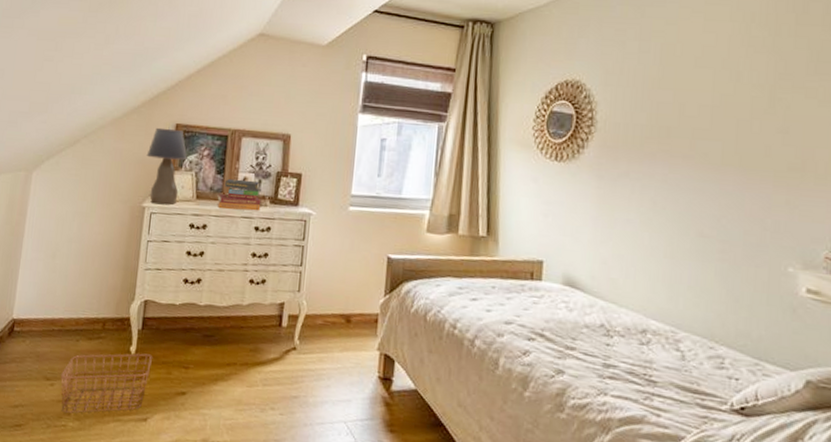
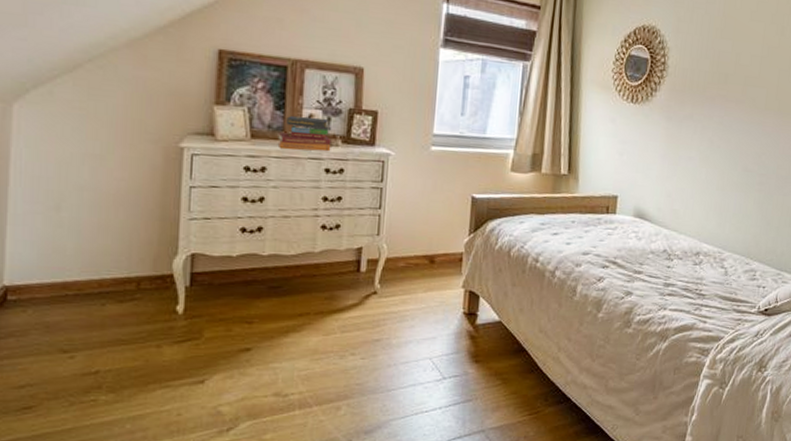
basket: present [61,353,152,413] -> none [83,312,206,386]
table lamp: present [146,127,187,206] -> none [180,53,236,146]

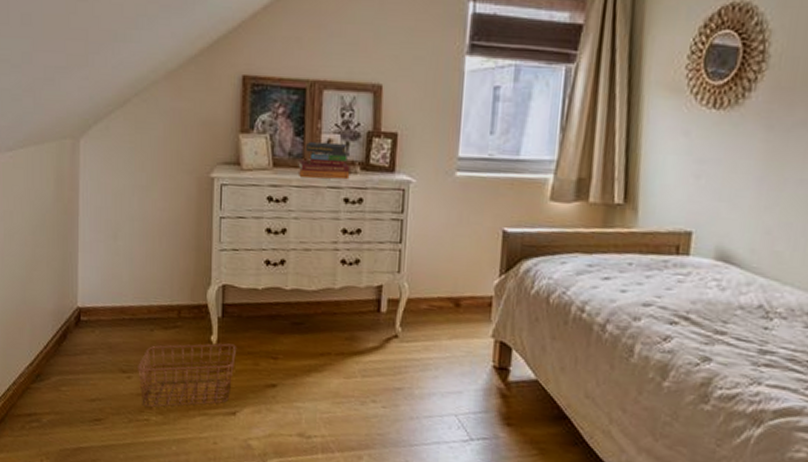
basket: none [83,312,206,386] -> present [138,343,236,407]

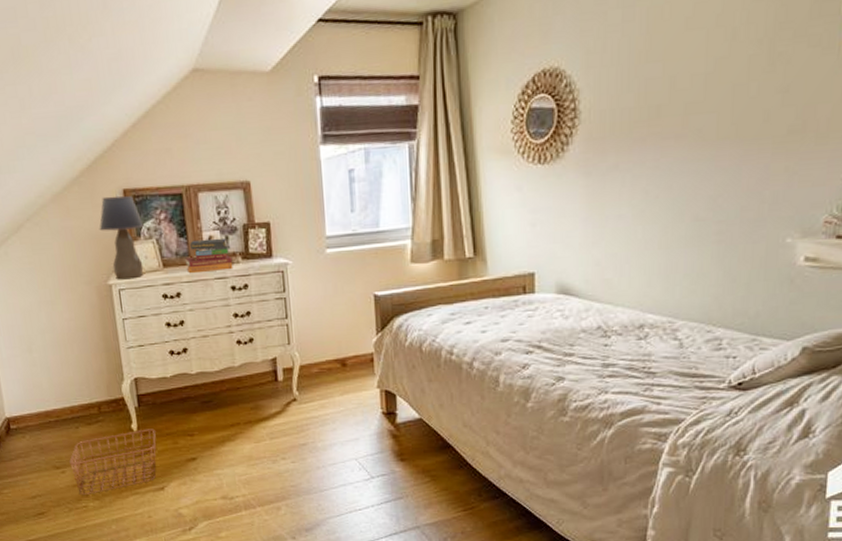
table lamp: none [210,80,259,176] -> present [99,194,144,280]

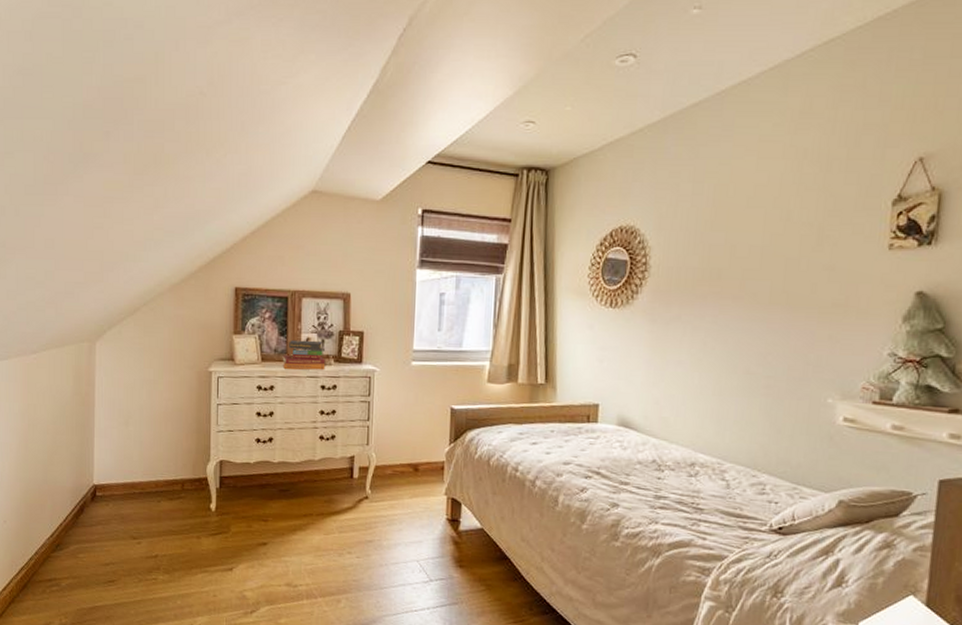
basket: present [69,429,156,495] -> none [147,510,232,568]
table lamp: present [99,194,144,280] -> none [208,291,249,369]

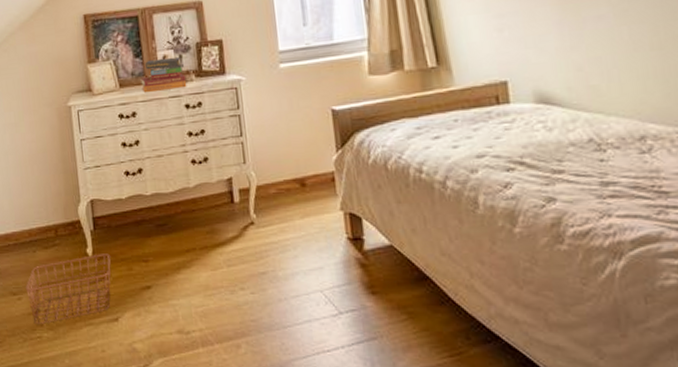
basket: none [147,510,232,568] -> present [26,253,111,324]

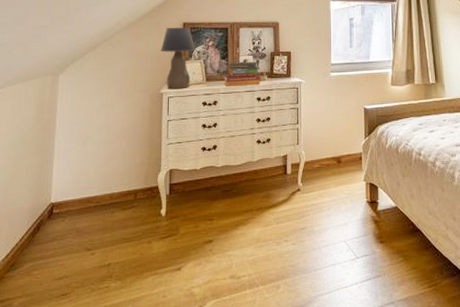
basket: present [26,253,111,324] -> none [100,214,181,275]
table lamp: none [61,19,102,101] -> present [160,26,195,90]

